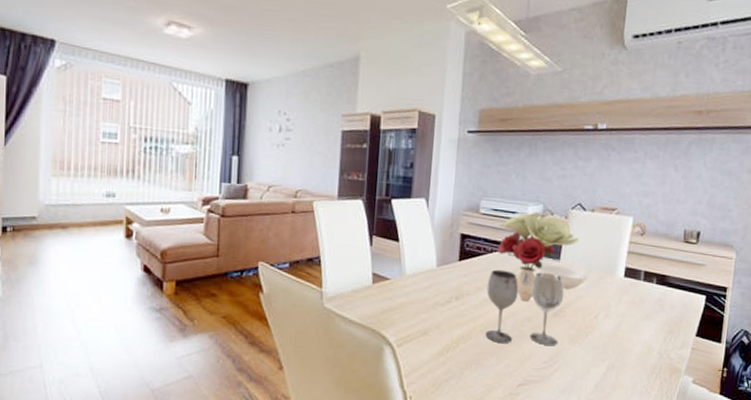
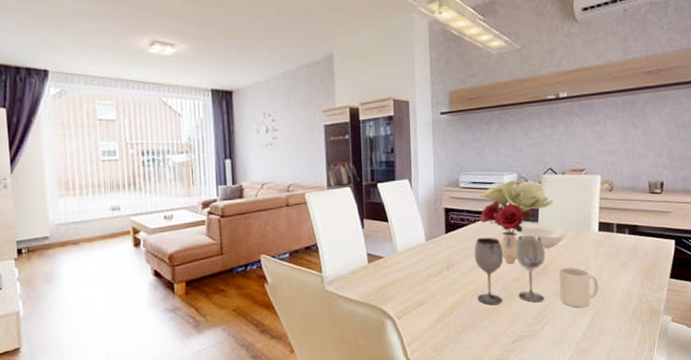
books: none [340,176,374,198] -> present [328,165,360,187]
mug: none [574,311,618,358] -> present [560,267,599,308]

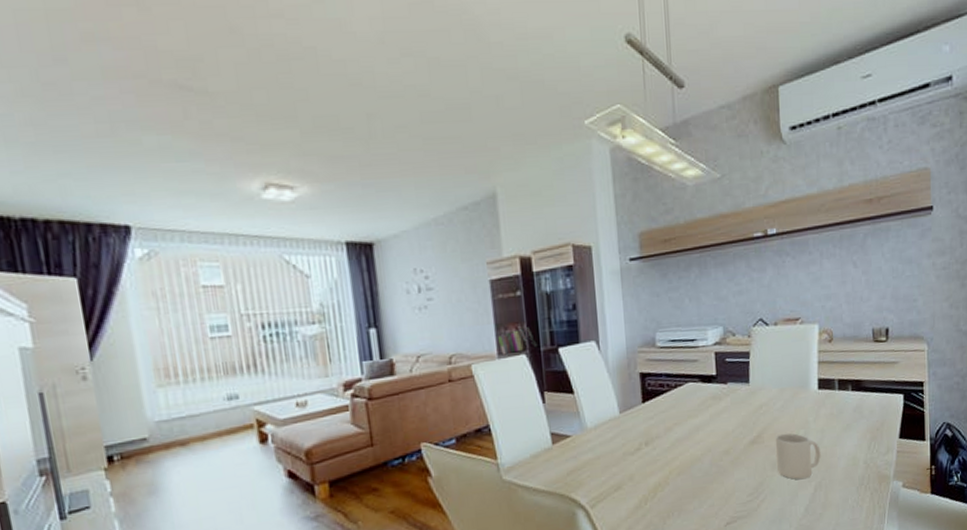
wineglass: present [474,235,546,305] -> none [676,399,761,483]
flower bouquet: present [479,180,553,264] -> none [679,335,766,435]
soup bowl: present [520,227,566,248] -> none [728,389,782,413]

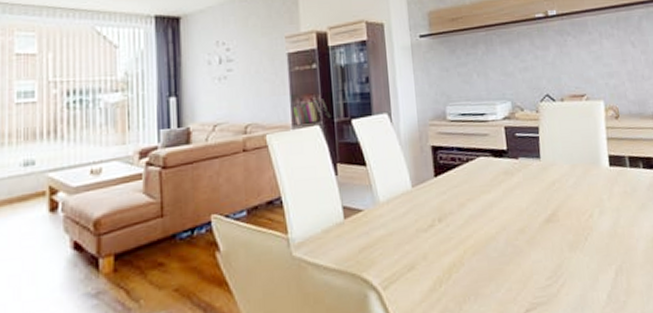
mug: present [776,433,821,480] -> none [571,211,619,263]

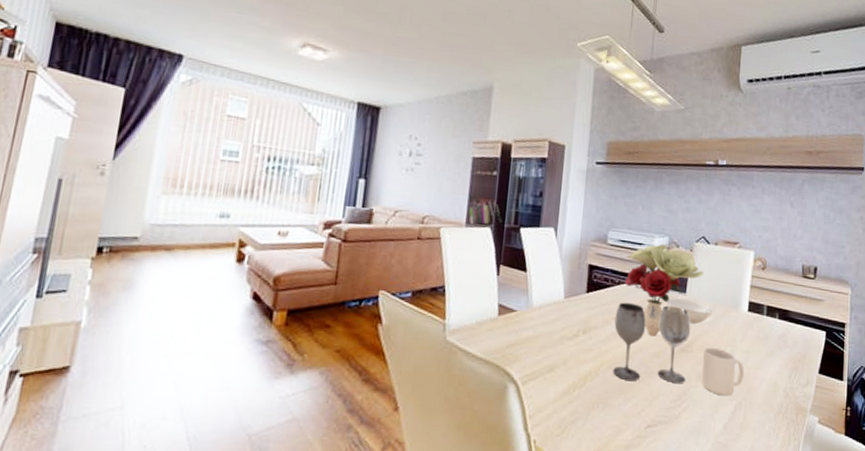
wineglass: none [469,174,558,264] -> present [613,302,691,383]
flower bouquet: none [470,110,555,212] -> present [625,244,704,337]
soup bowl: none [520,165,574,190] -> present [665,297,714,324]
mug: none [571,211,619,263] -> present [702,347,744,396]

